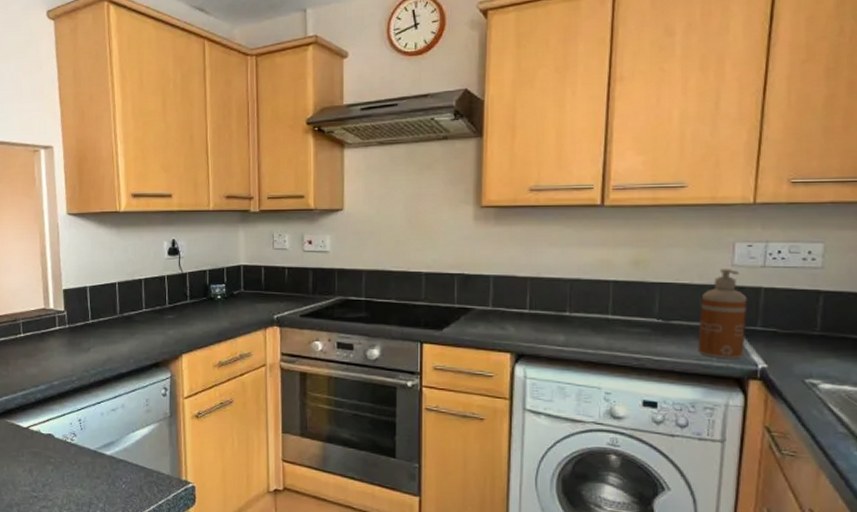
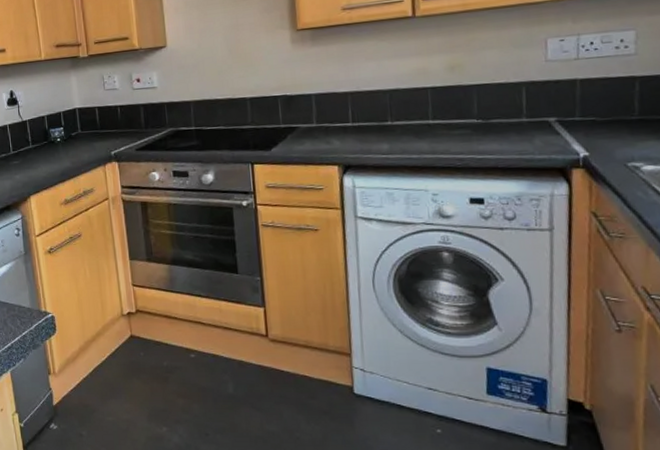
soap dispenser: present [697,269,748,360] -> none [518,64,565,152]

